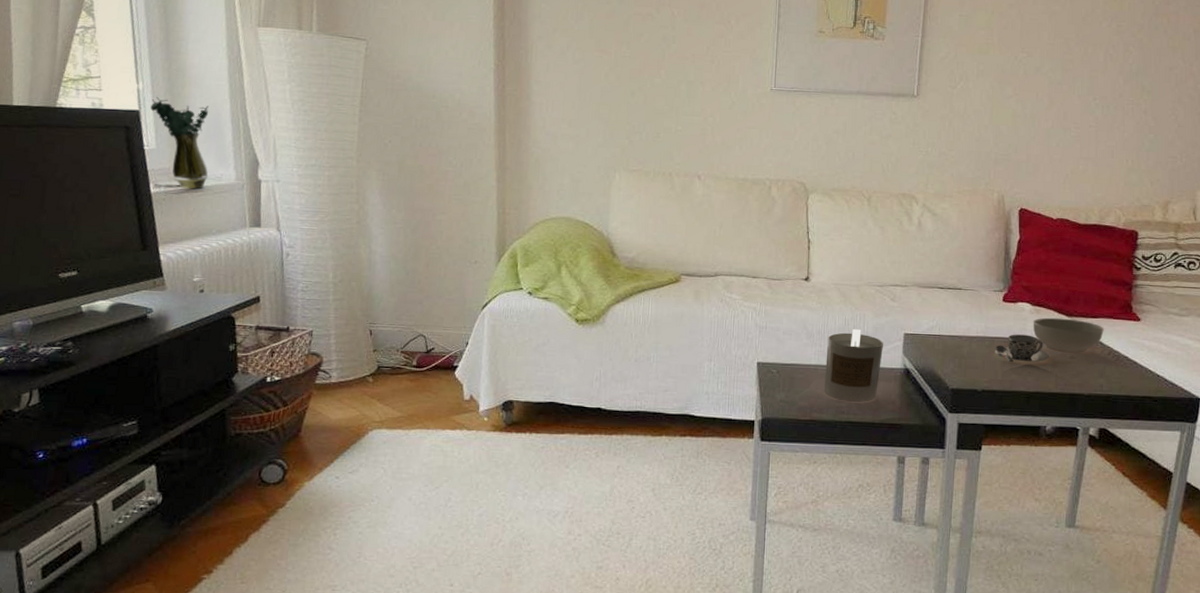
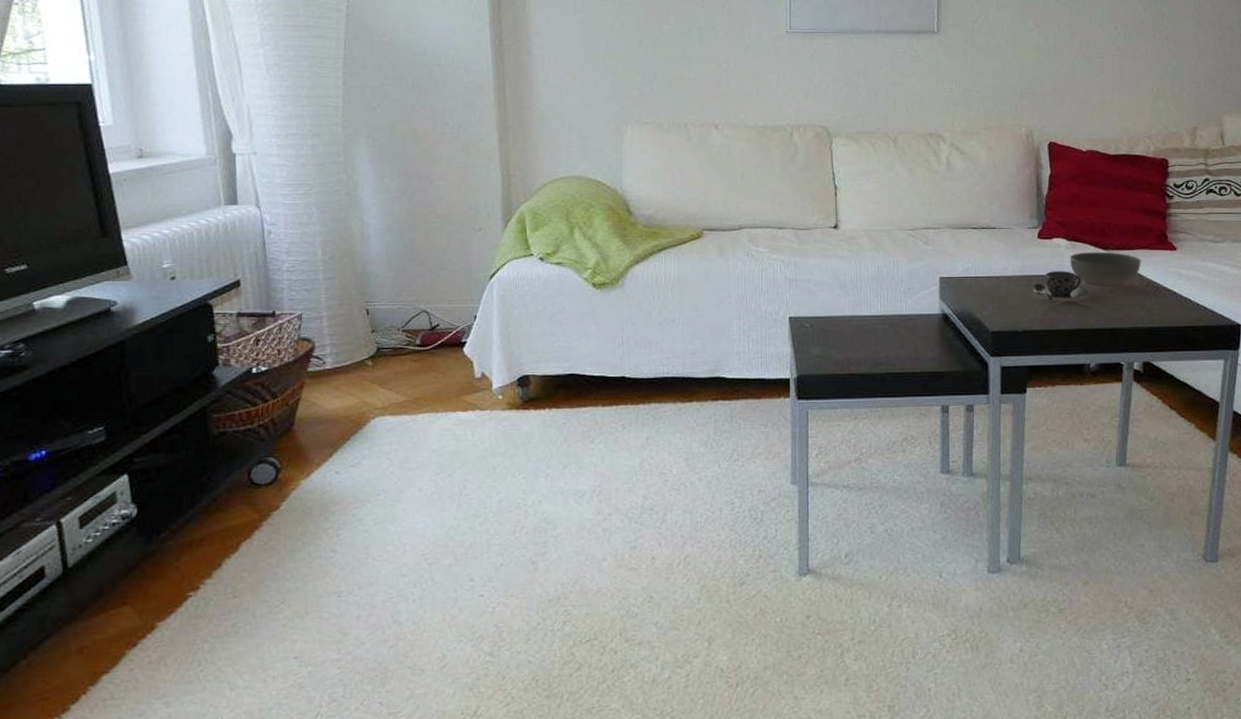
vase: present [150,96,210,190] -> none [105,67,174,167]
candle: present [824,329,883,403] -> none [860,276,919,353]

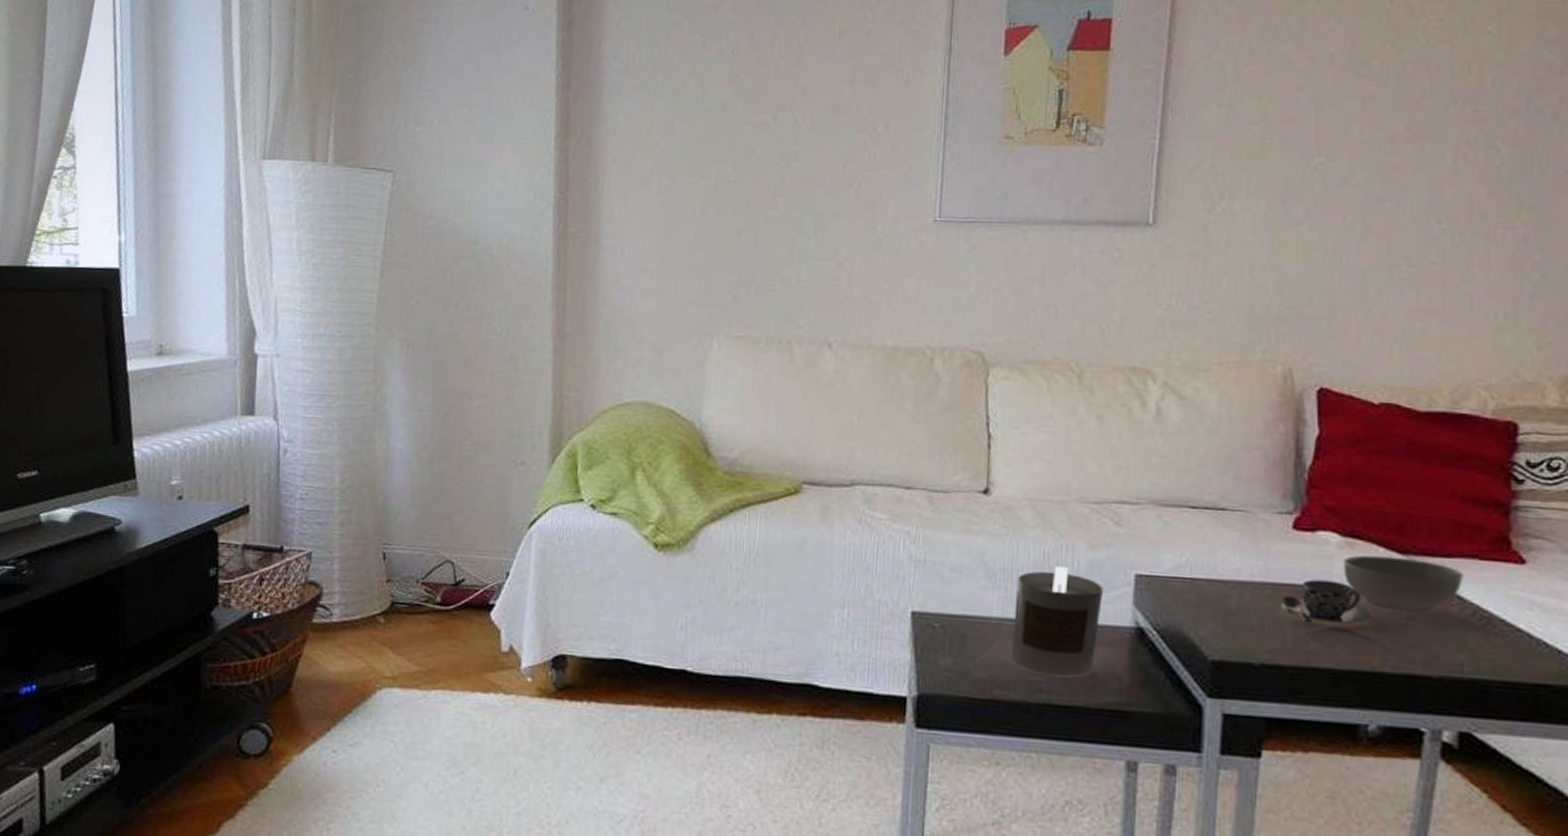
candle: none [860,276,919,353] -> present [1012,567,1103,677]

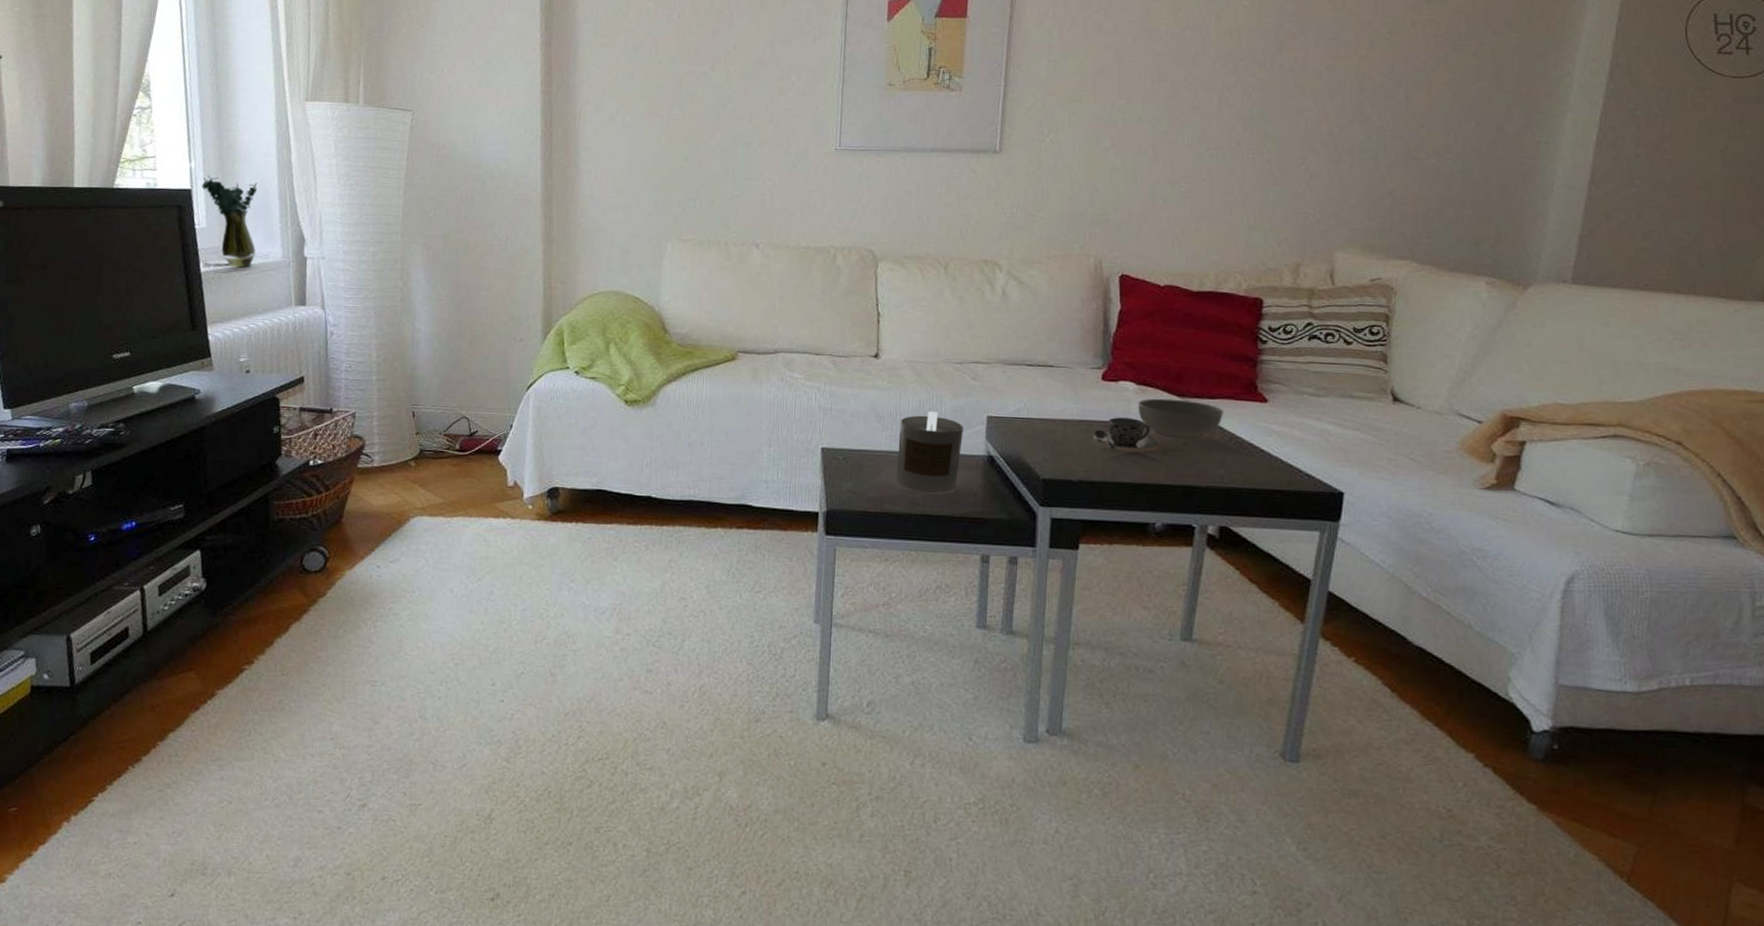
vase: none [132,250,201,367] -> present [202,174,258,268]

